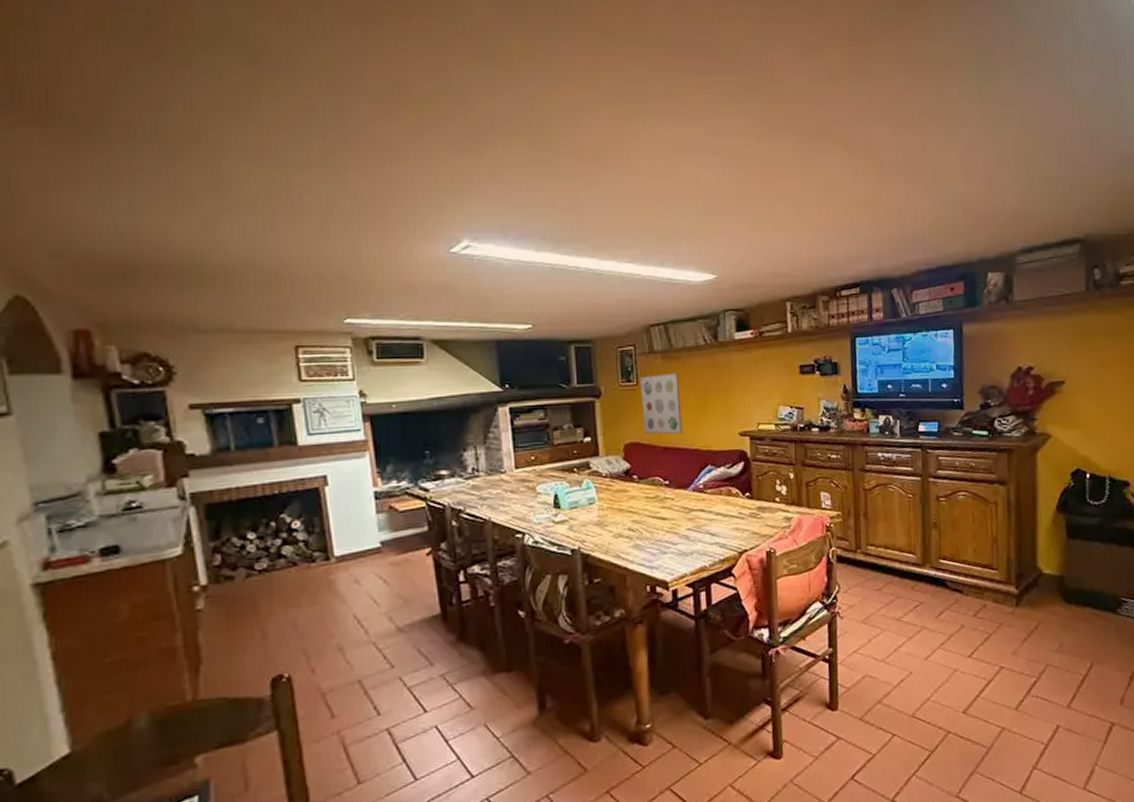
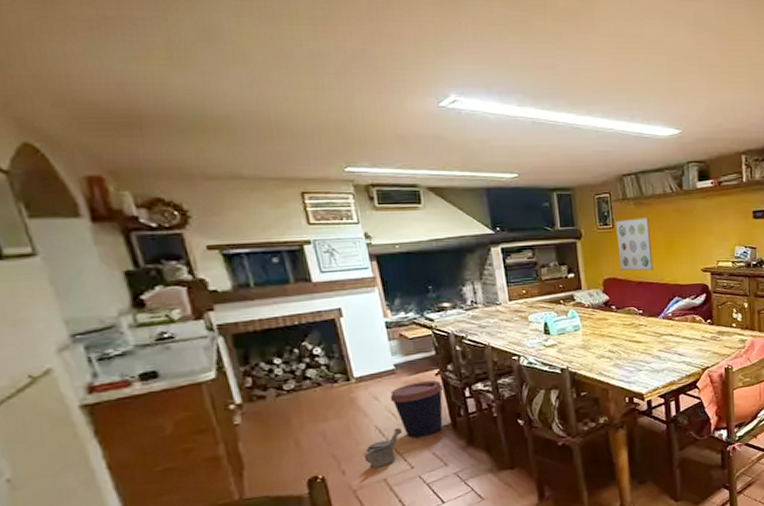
watering can: none [338,618,383,668] -> present [364,428,402,469]
coffee cup: none [373,561,433,631] -> present [390,380,443,438]

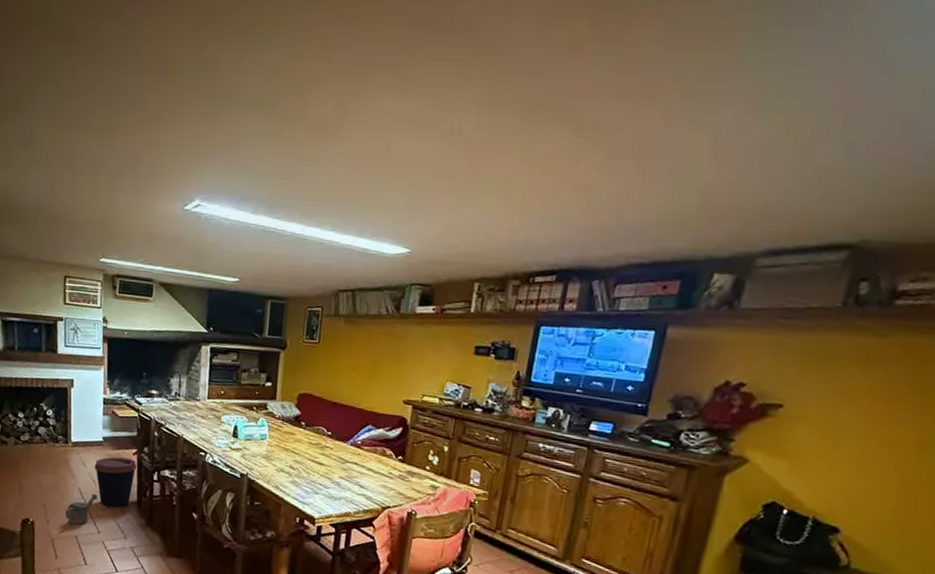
wall art: present [614,218,654,271] -> none [317,336,357,394]

